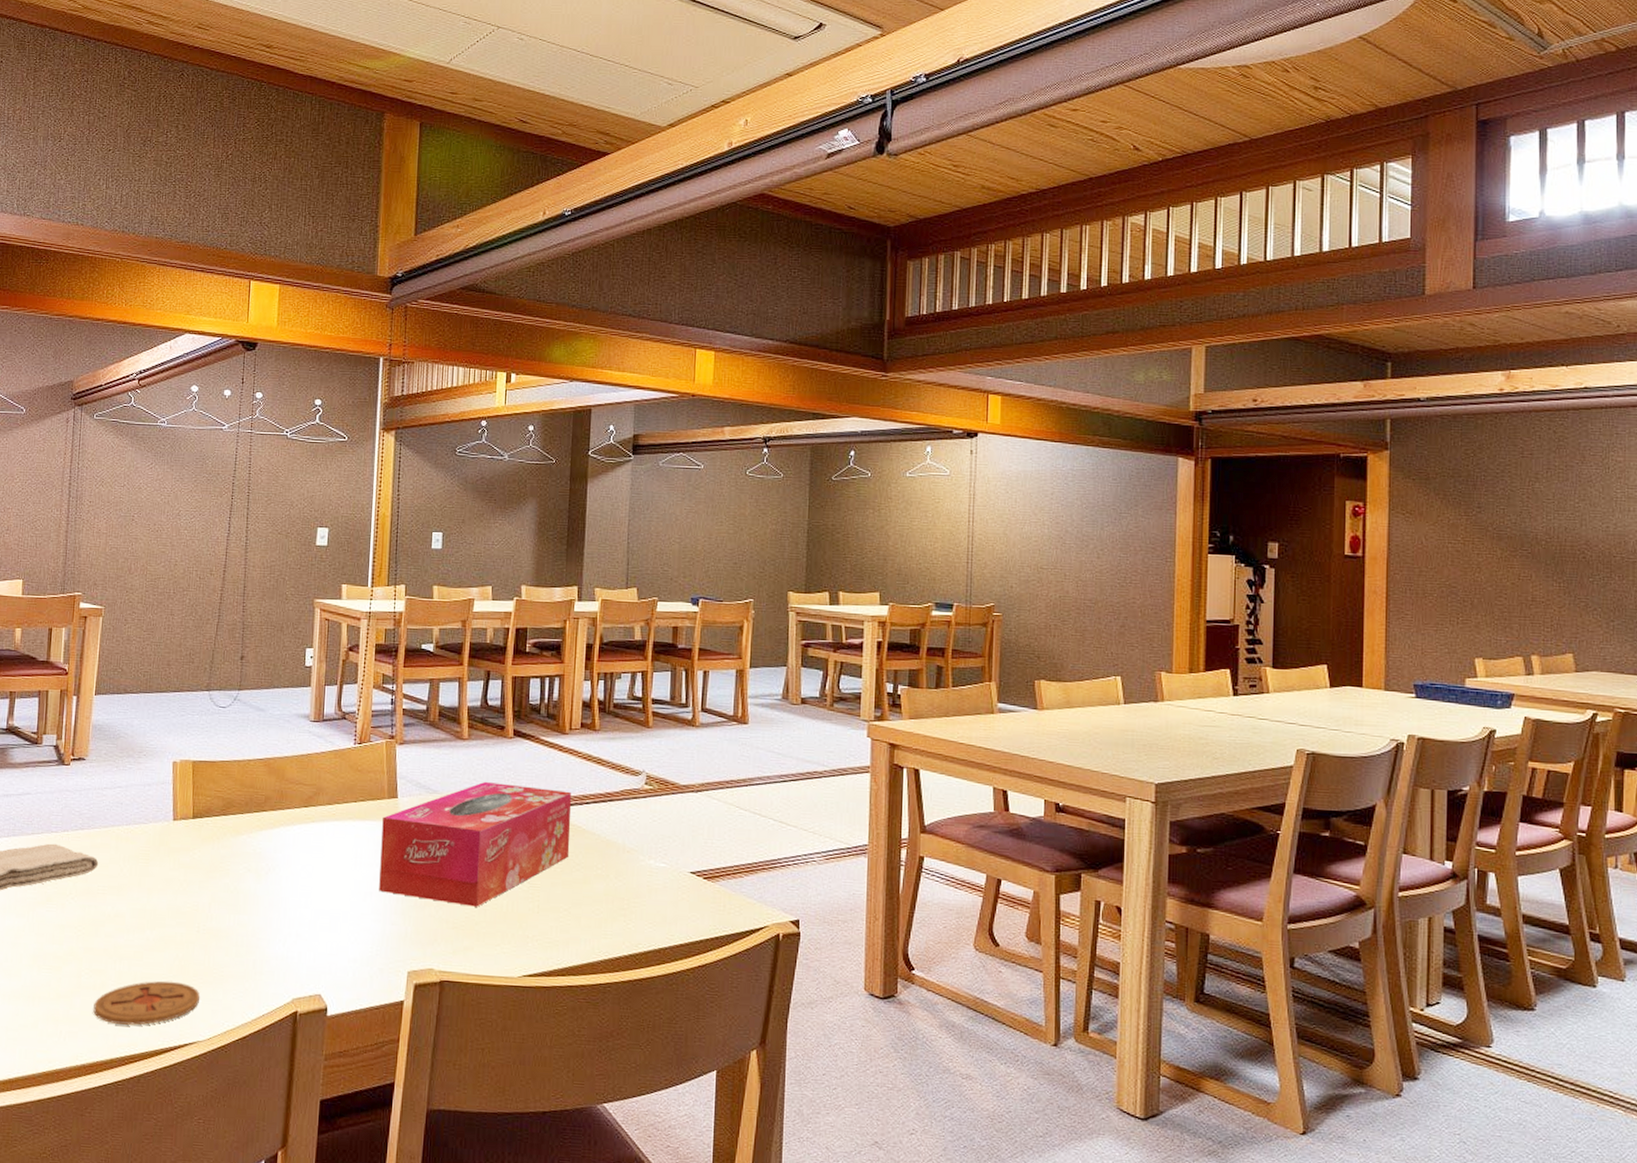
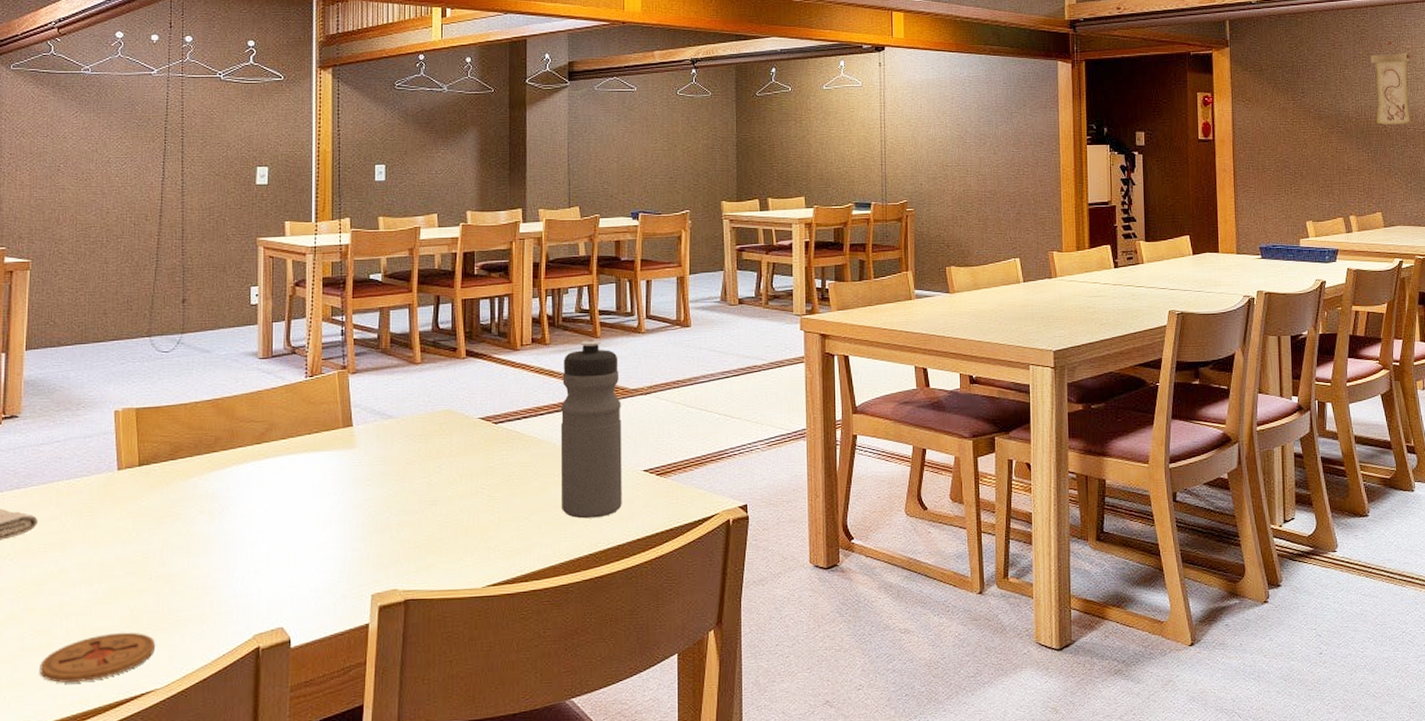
tissue box: present [379,781,572,907] -> none [338,402,527,525]
water bottle: none [603,729,671,918] -> present [560,340,622,519]
wall scroll: none [1568,452,1621,551] -> present [1370,41,1411,125]

